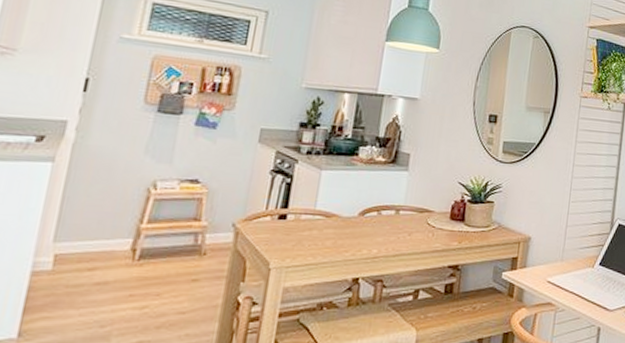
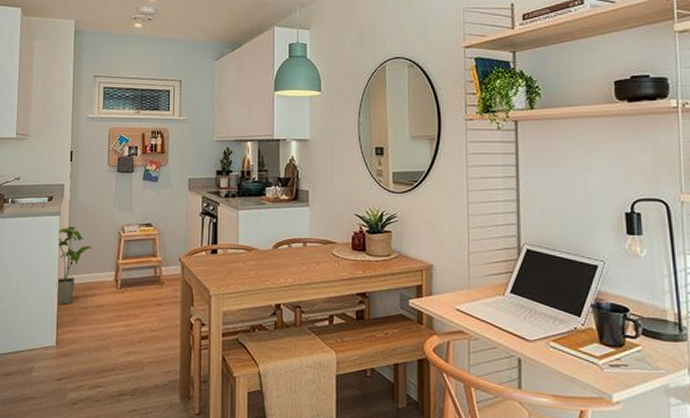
house plant: none [29,176,104,282] -> present [56,226,94,305]

